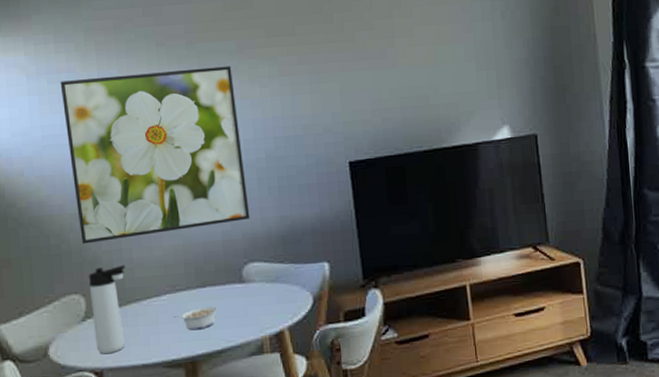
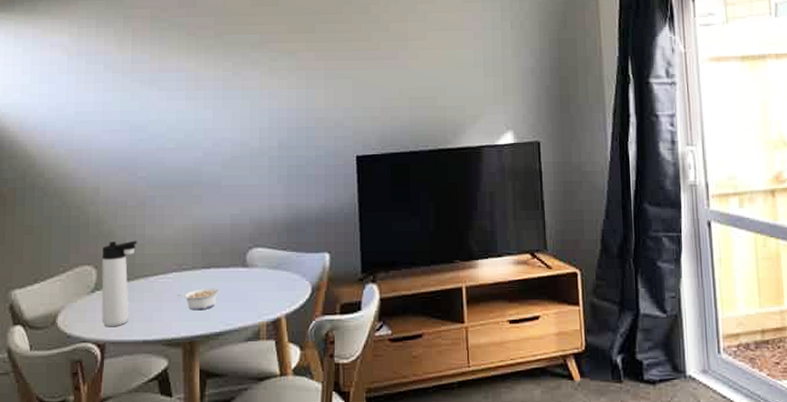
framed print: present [60,66,250,244] -> none [97,57,259,217]

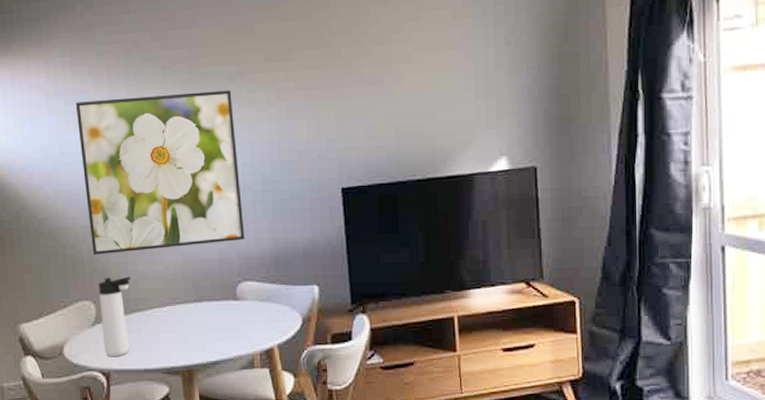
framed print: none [97,57,259,217] -> present [75,90,245,255]
legume: present [178,288,220,311] -> none [174,320,213,342]

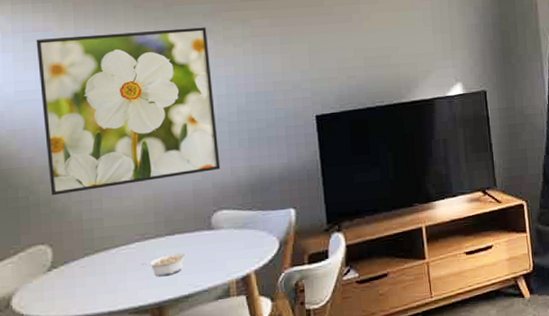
thermos bottle: present [99,276,131,357] -> none [57,215,96,304]
legume: none [174,320,213,342] -> present [143,253,186,277]

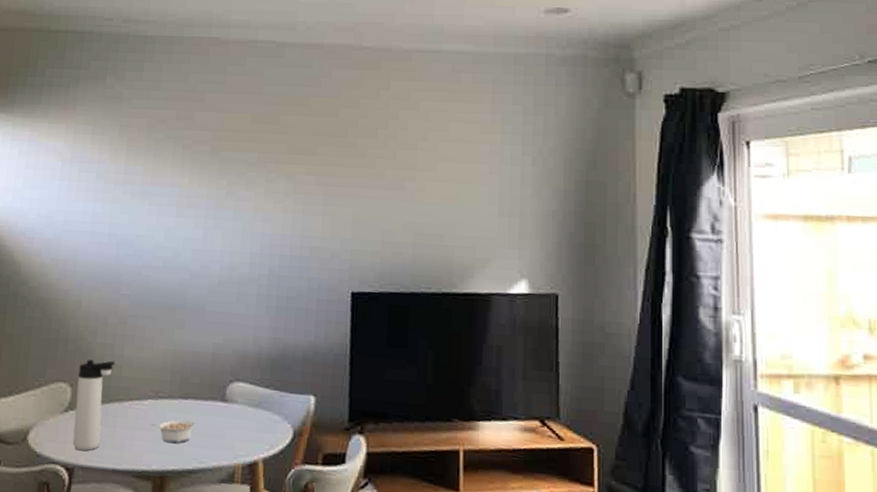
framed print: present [36,27,221,196] -> none [79,171,250,336]
thermos bottle: none [57,215,96,304] -> present [72,360,116,451]

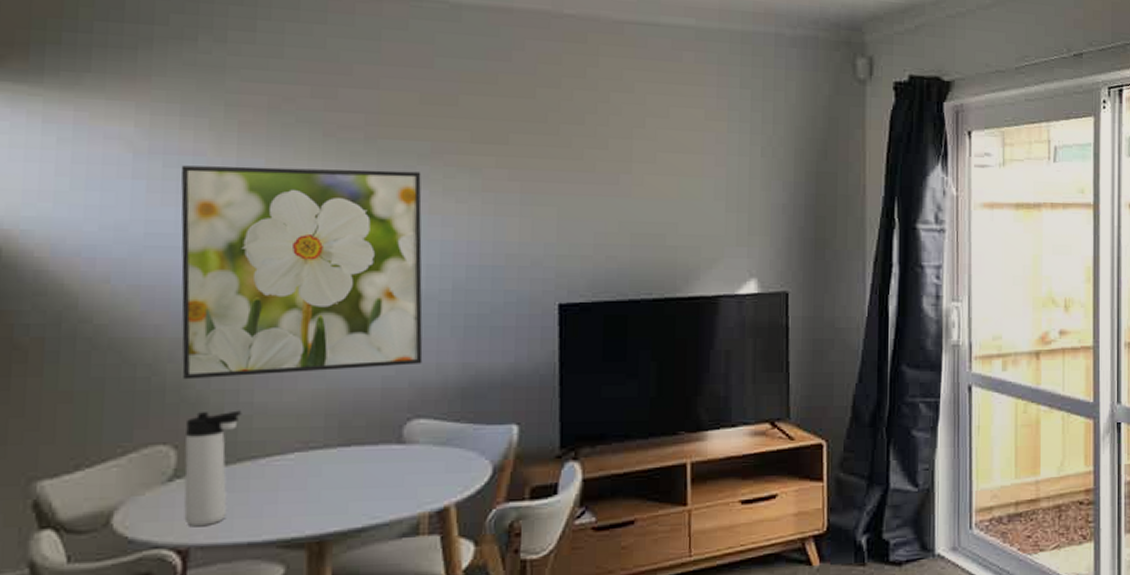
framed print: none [79,171,250,336] -> present [180,165,423,380]
legume: present [152,419,196,444] -> none [302,471,364,501]

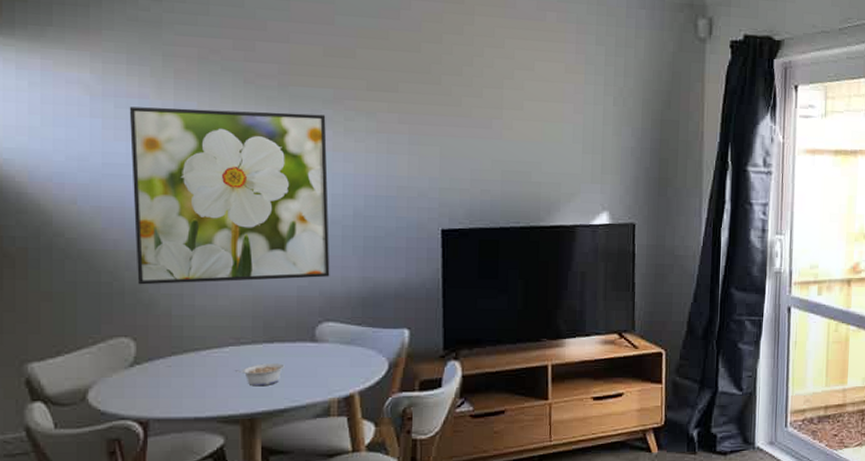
thermos bottle: present [184,410,242,527] -> none [142,311,186,404]
legume: none [302,471,364,501] -> present [236,363,285,387]

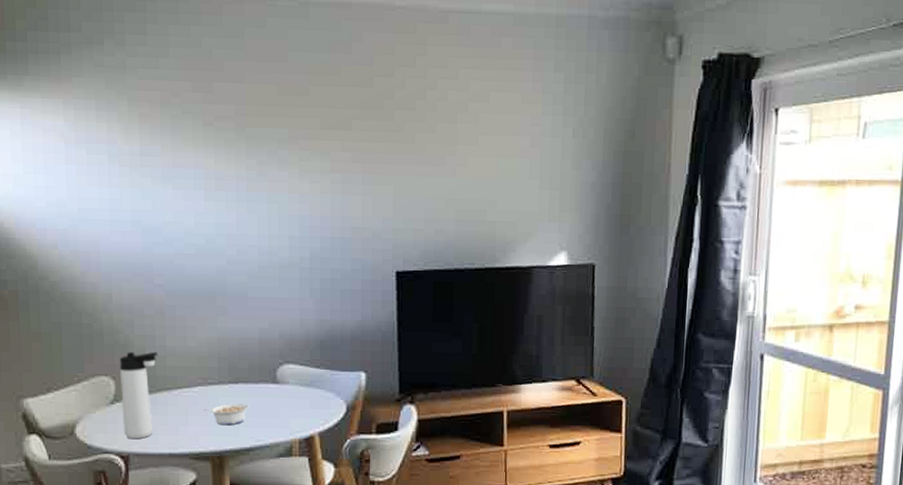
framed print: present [129,107,330,285] -> none [100,152,289,327]
thermos bottle: none [142,311,186,404] -> present [120,351,158,440]

